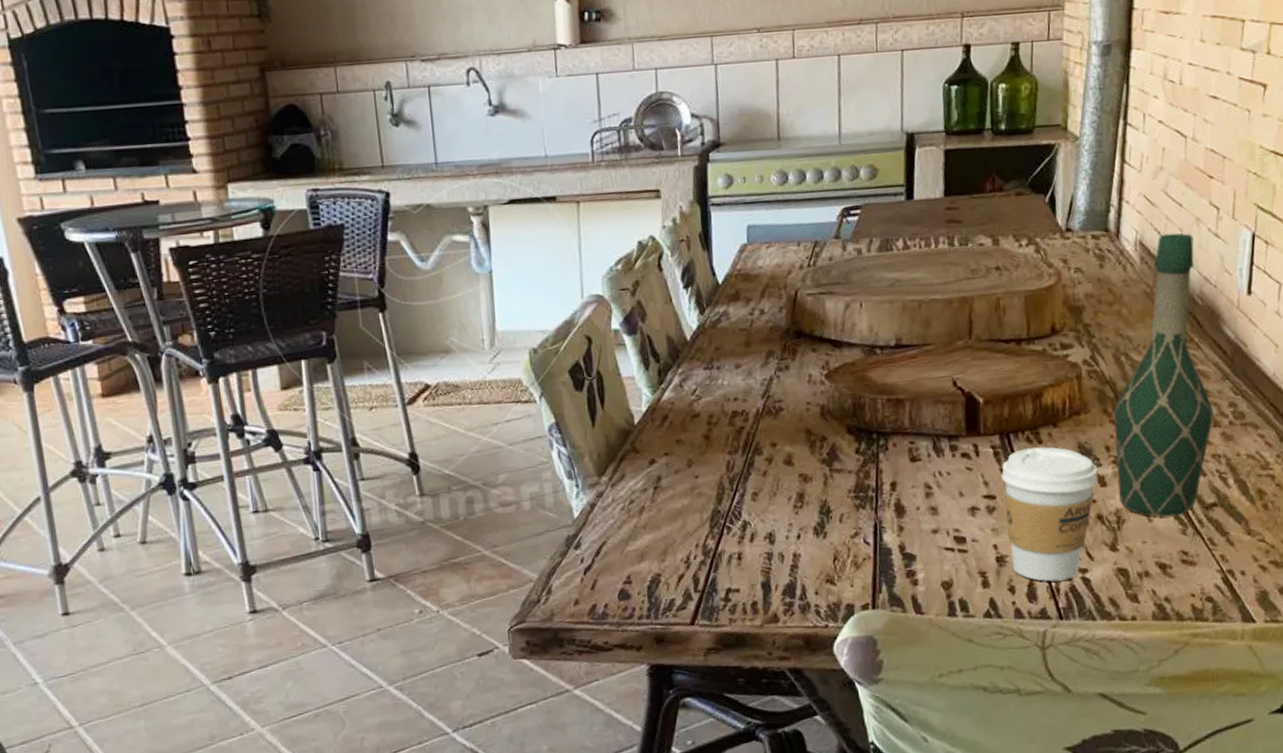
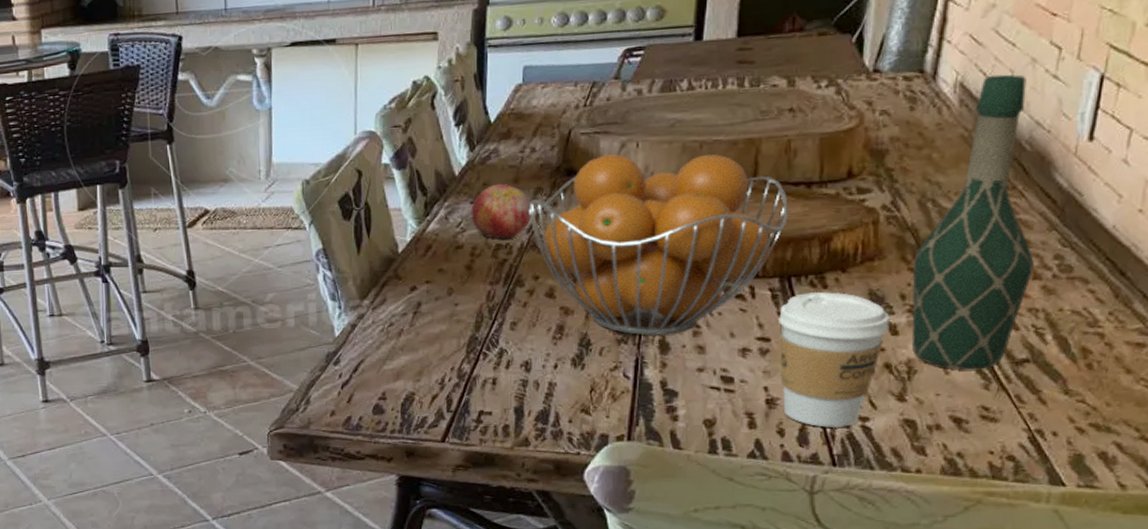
apple: none [705,347,765,406] -> present [471,183,531,239]
fruit basket: none [761,313,1003,500] -> present [528,153,788,336]

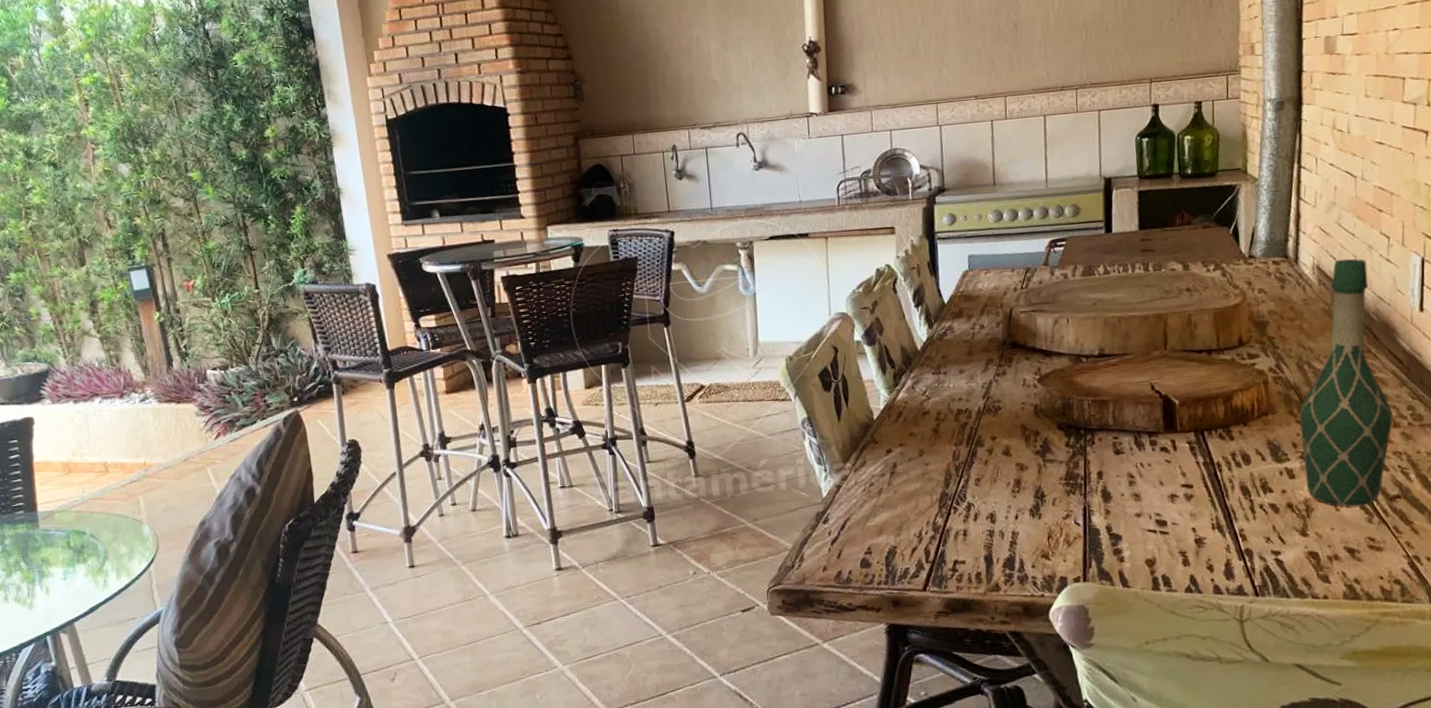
apple: present [471,183,531,239] -> none [933,356,985,405]
fruit basket: present [528,153,788,336] -> none [982,328,1196,487]
coffee cup: present [779,292,890,428] -> none [1198,443,1287,562]

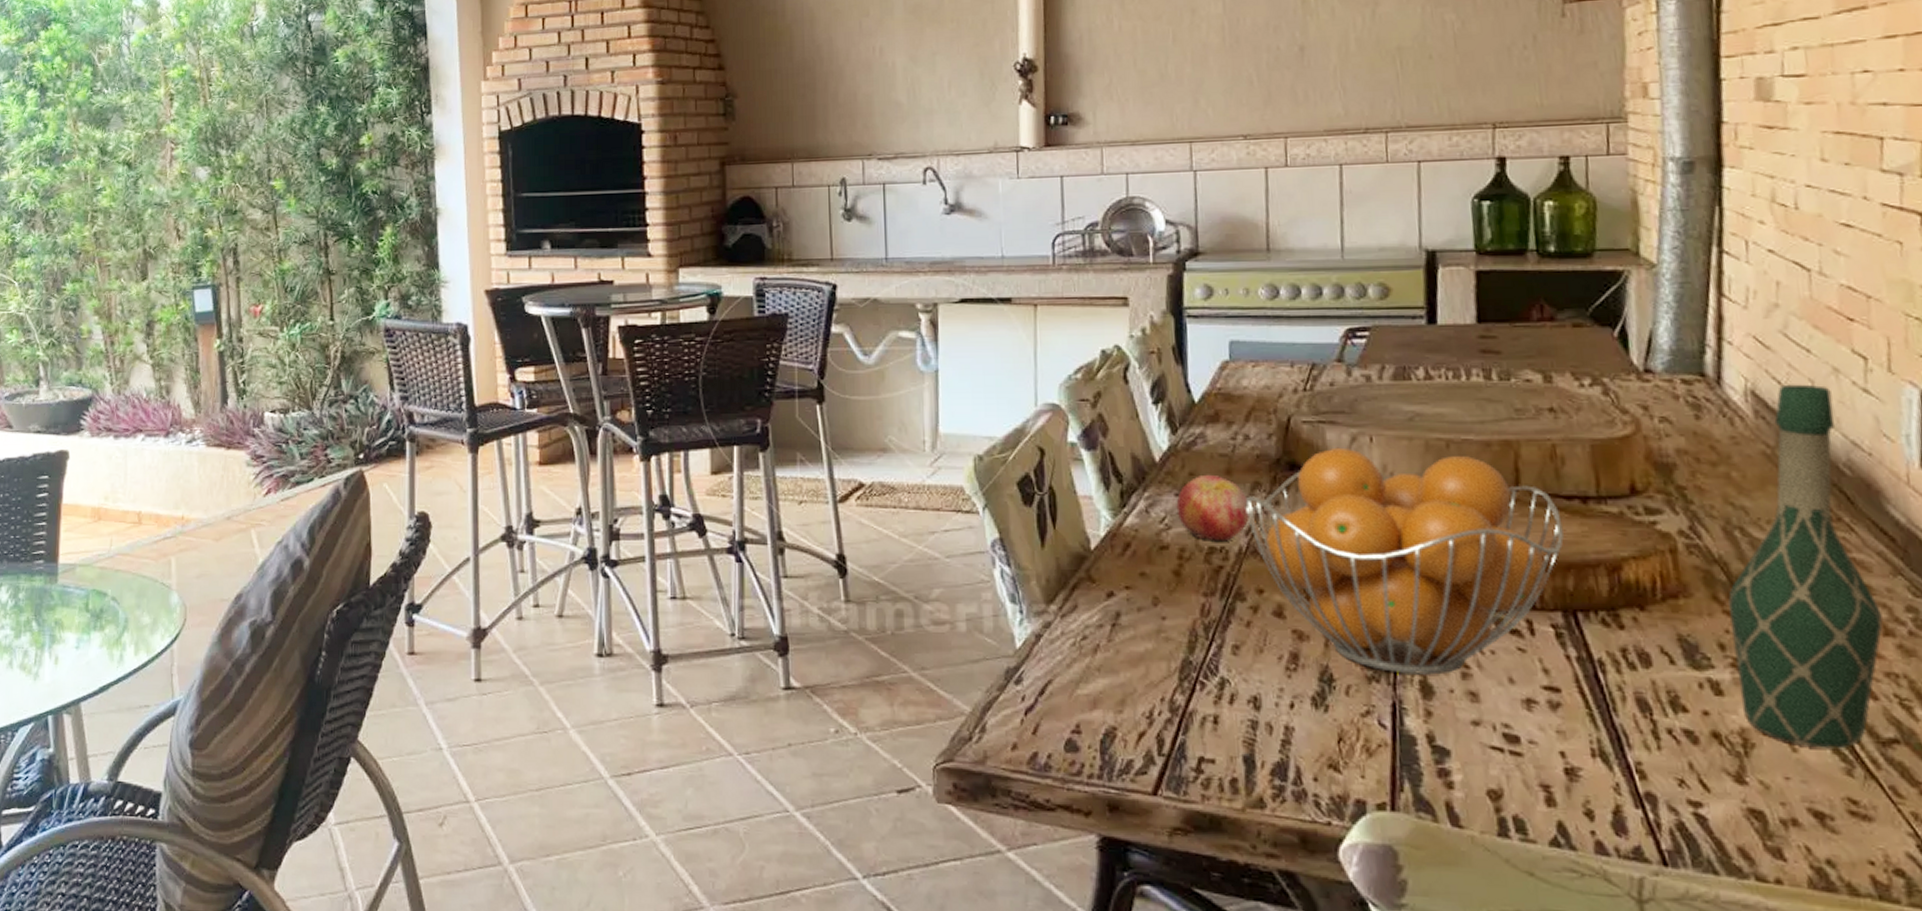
apple: none [933,356,985,405] -> present [1176,474,1249,542]
fruit basket: none [982,328,1196,487] -> present [1245,447,1564,675]

